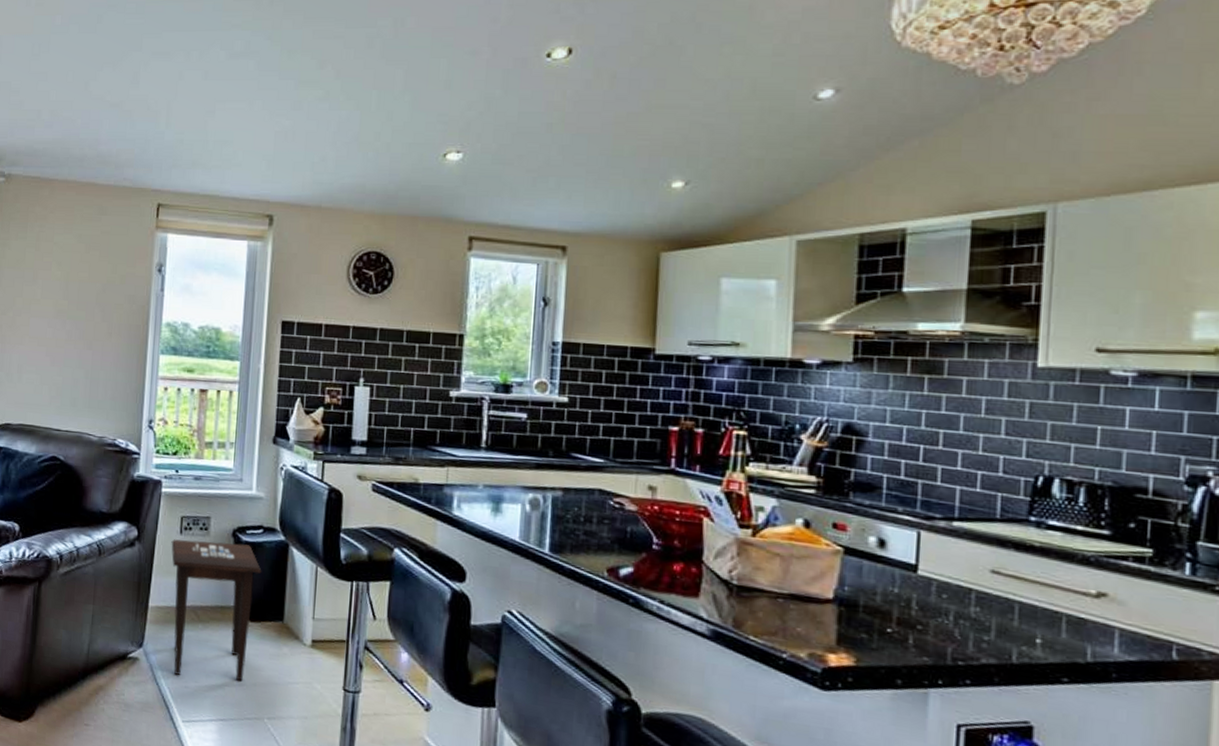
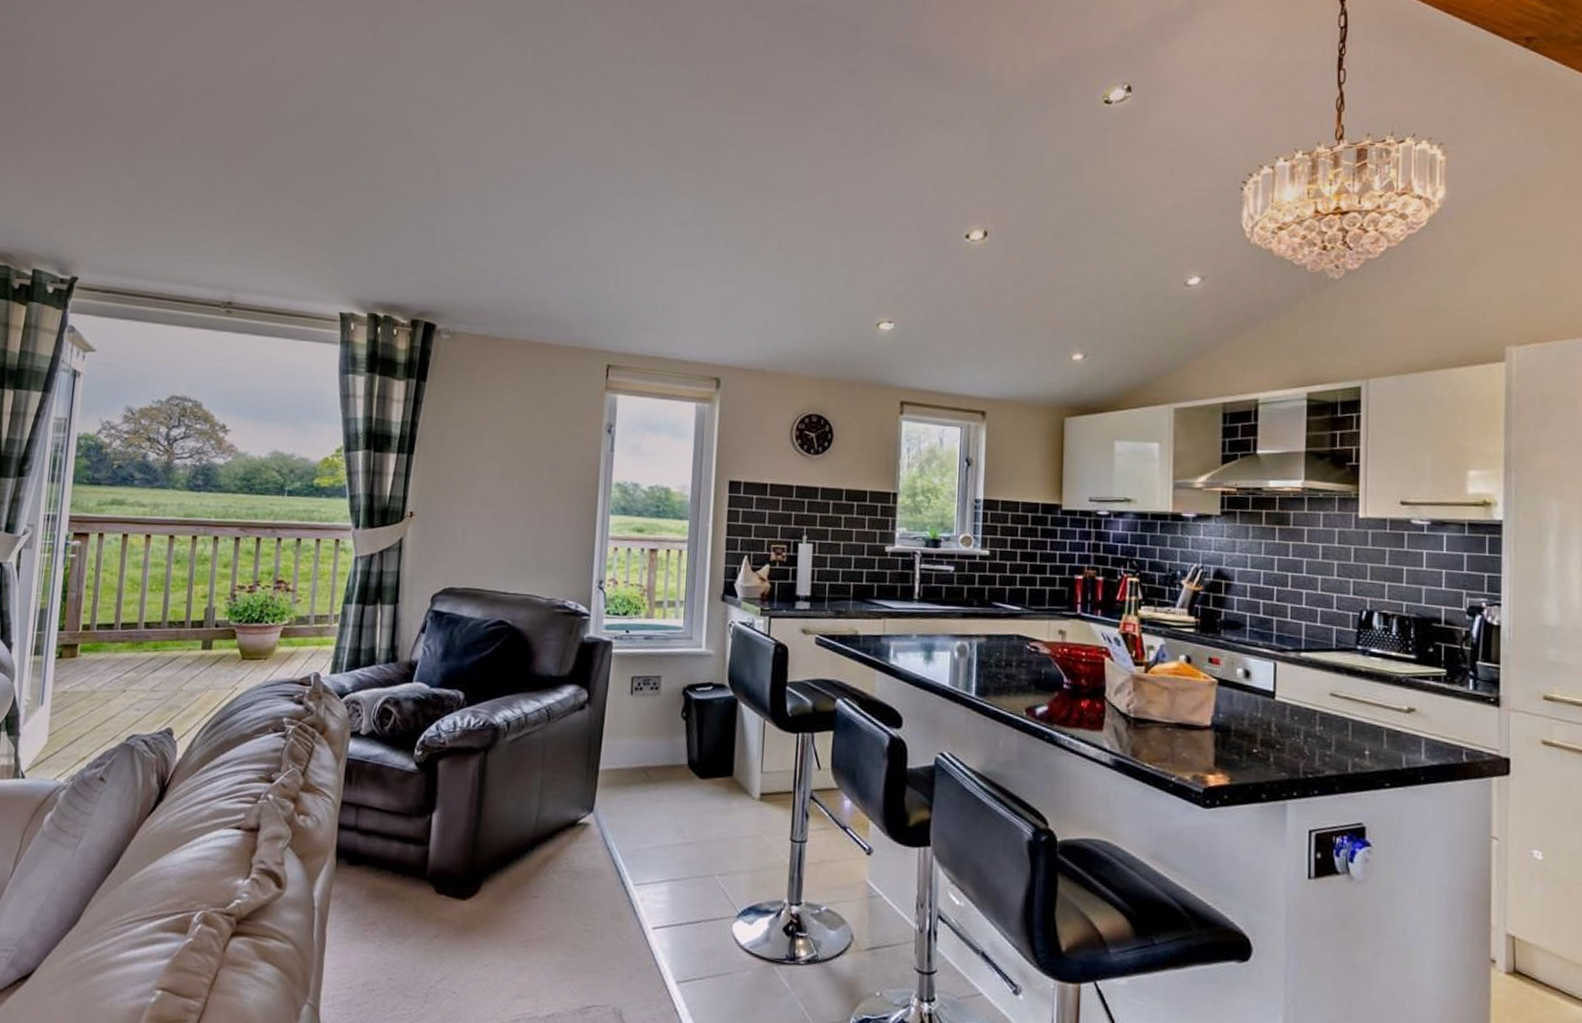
side table: present [171,539,262,682] -> none [622,700,712,840]

